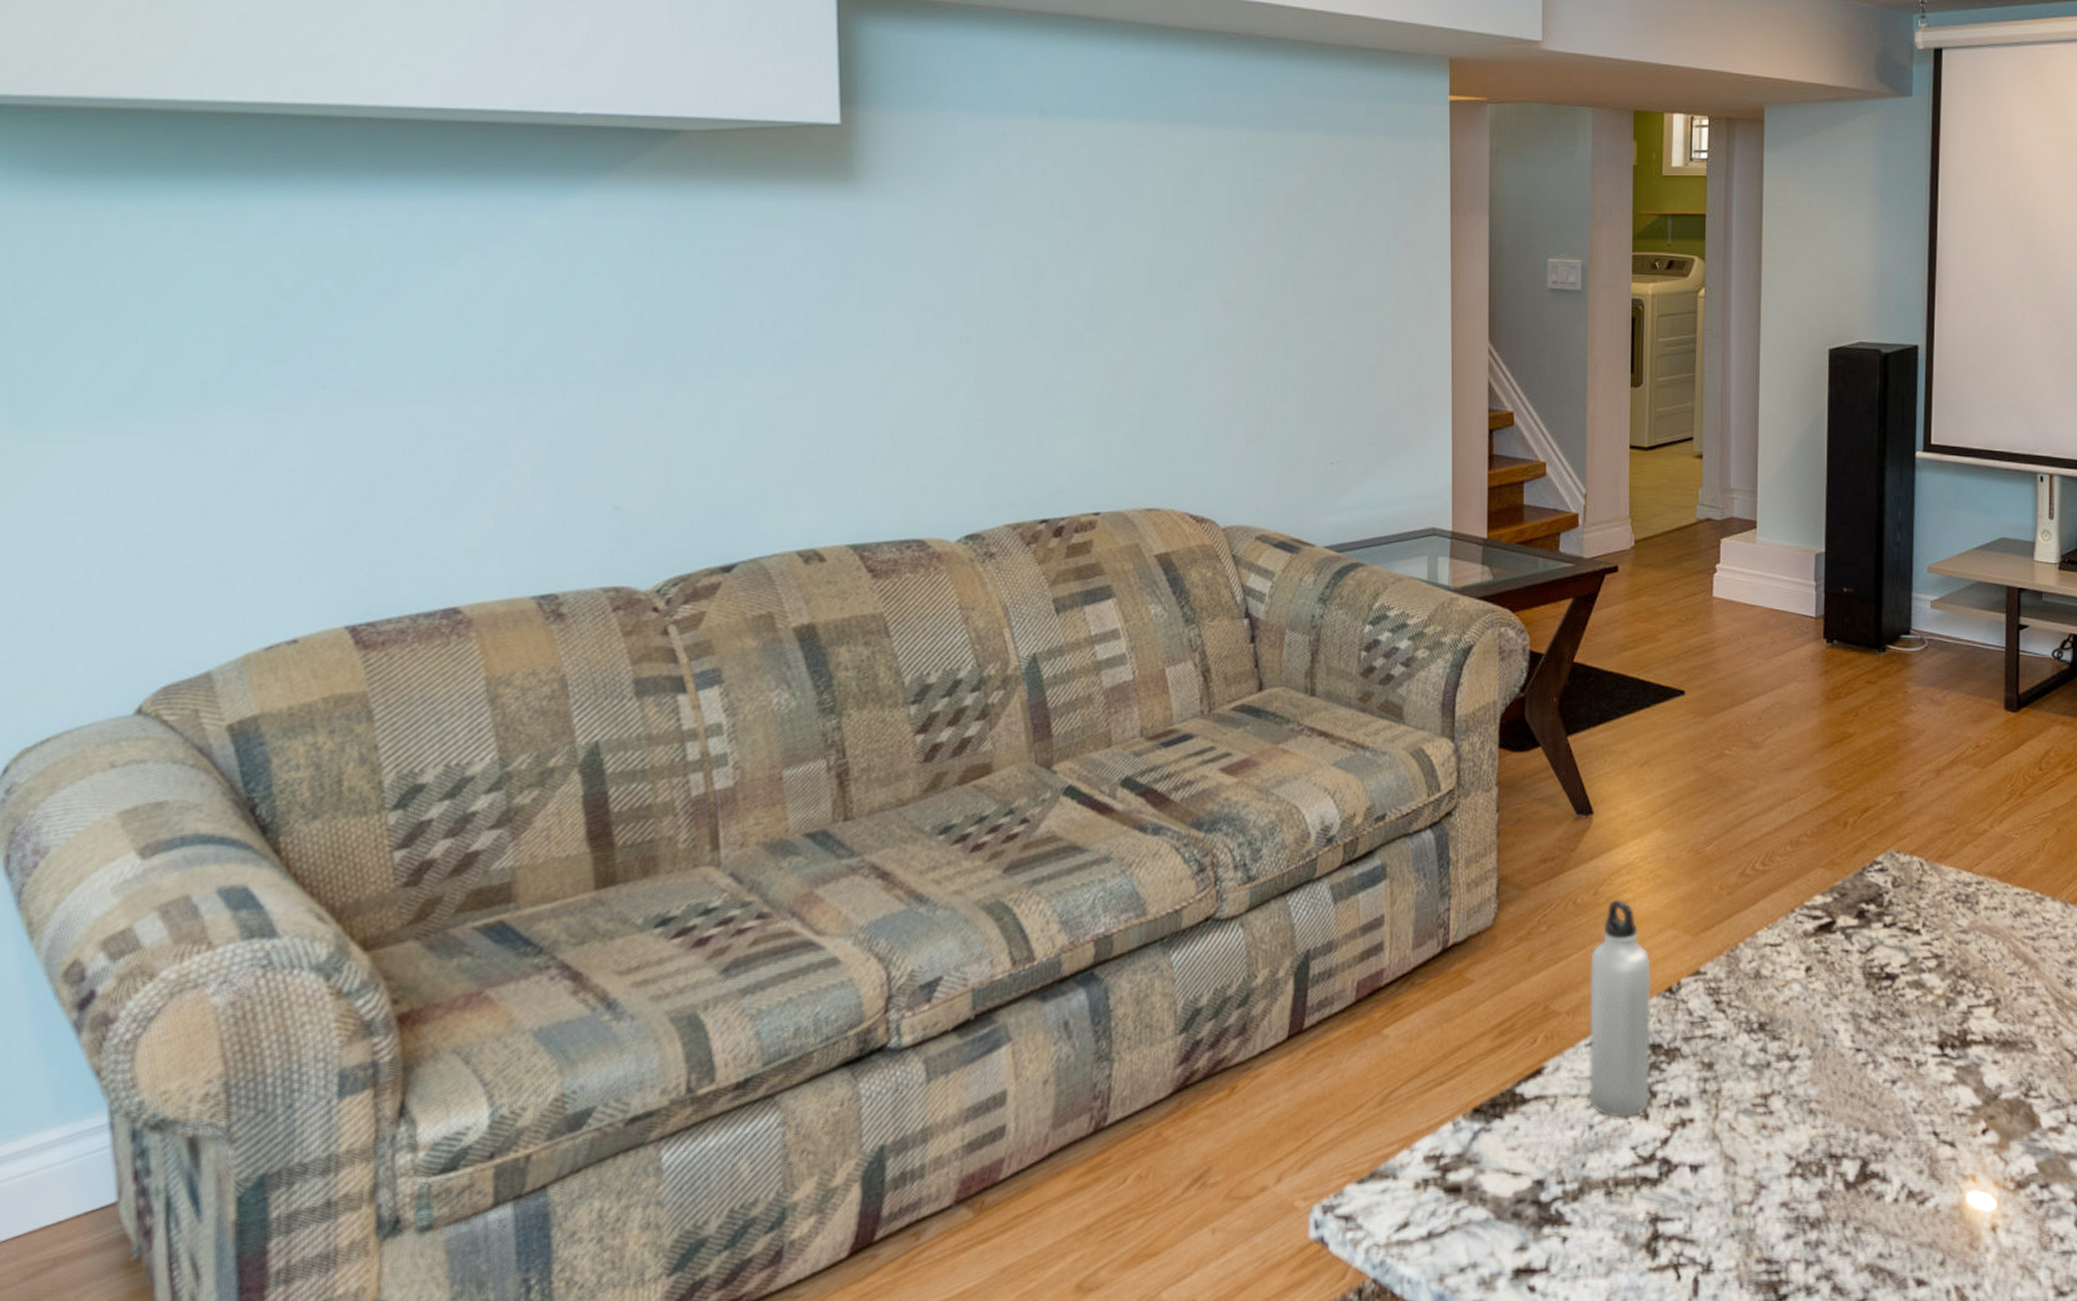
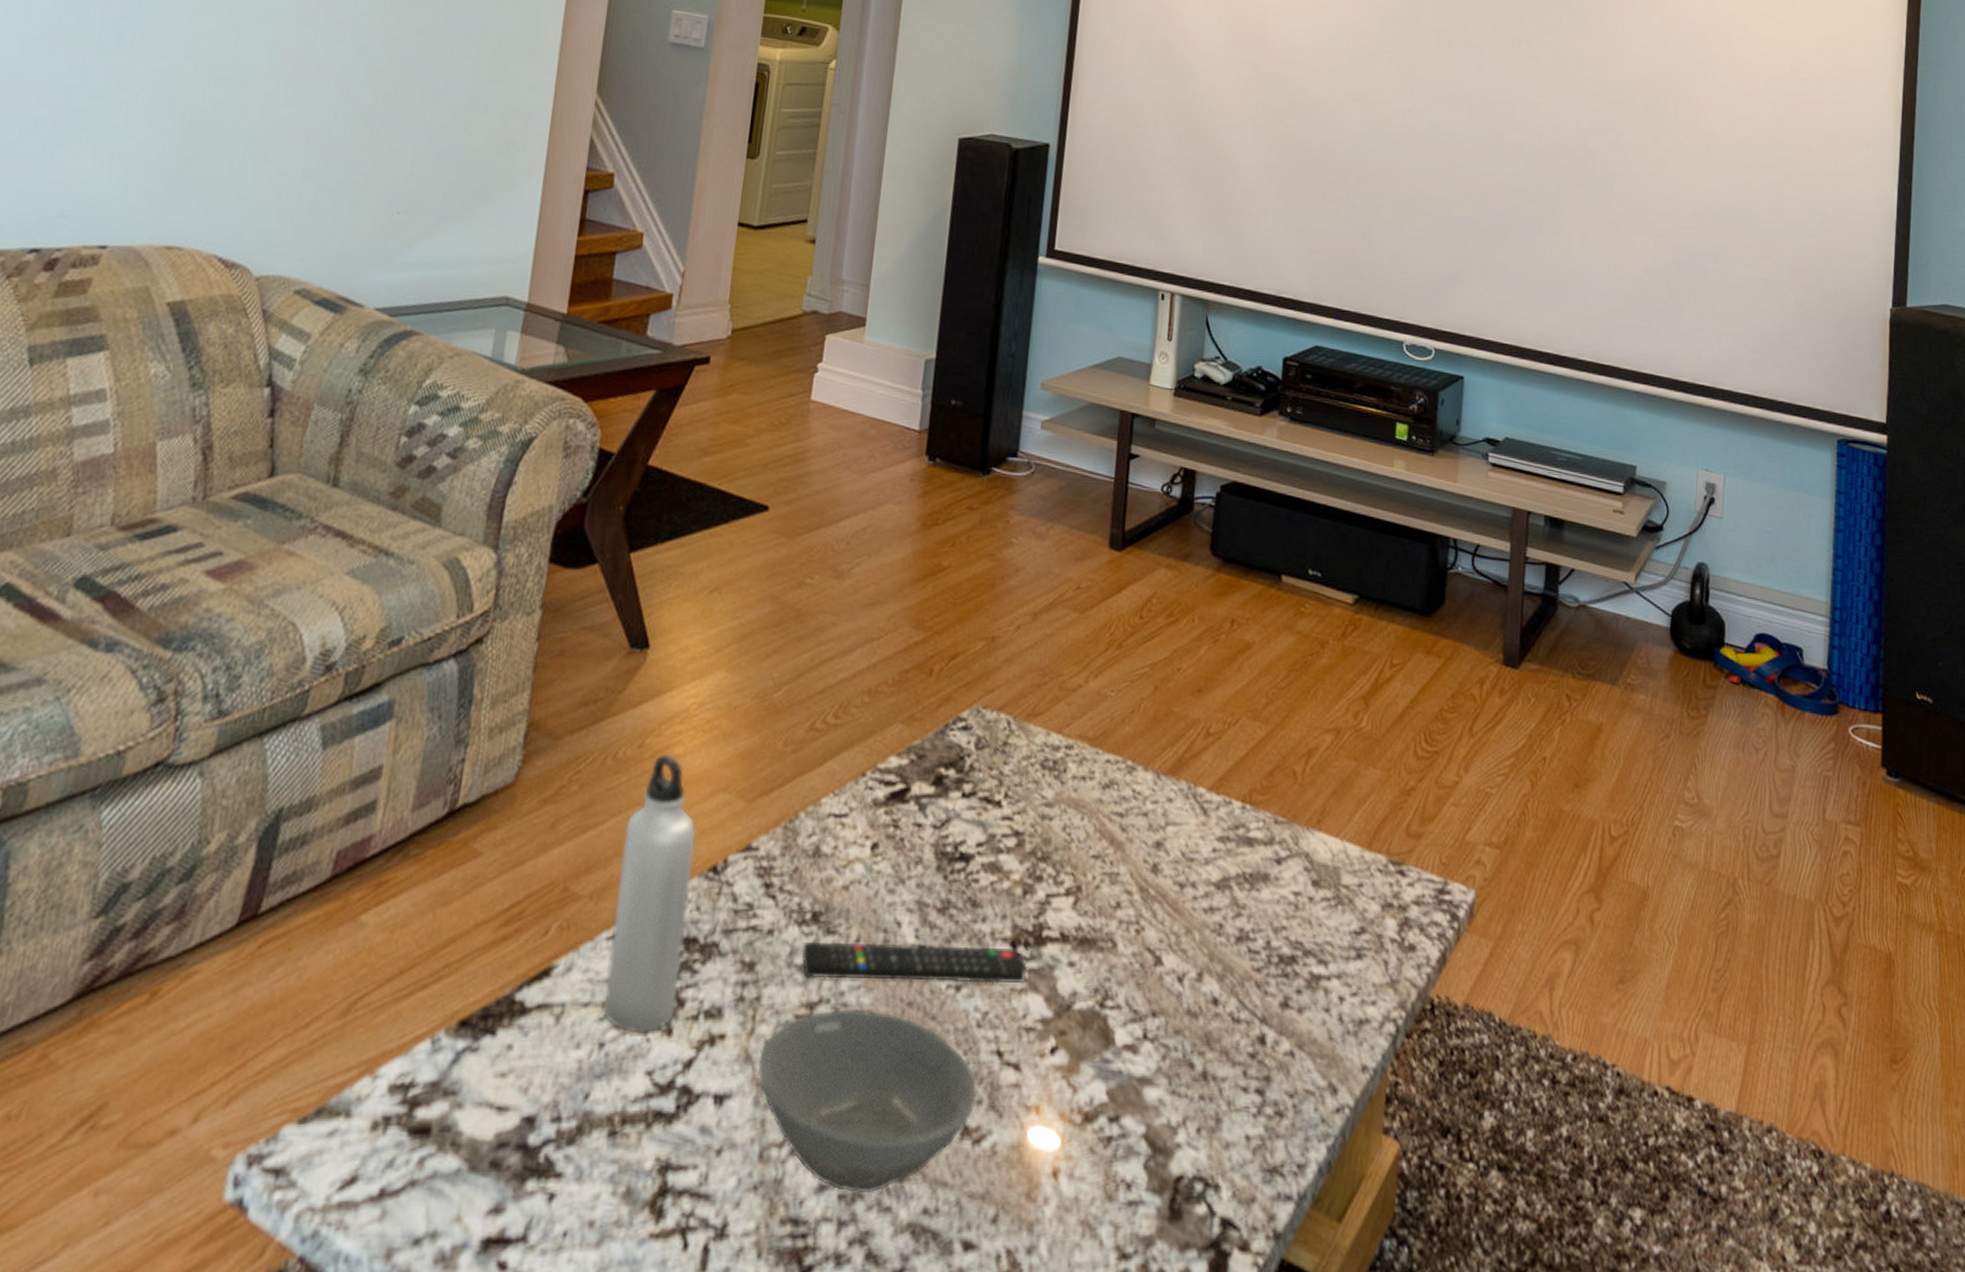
bowl: none [1724,1099,1918,1241] -> present [757,1009,978,1194]
remote control: none [1753,1046,1954,1078] -> present [801,942,1027,984]

